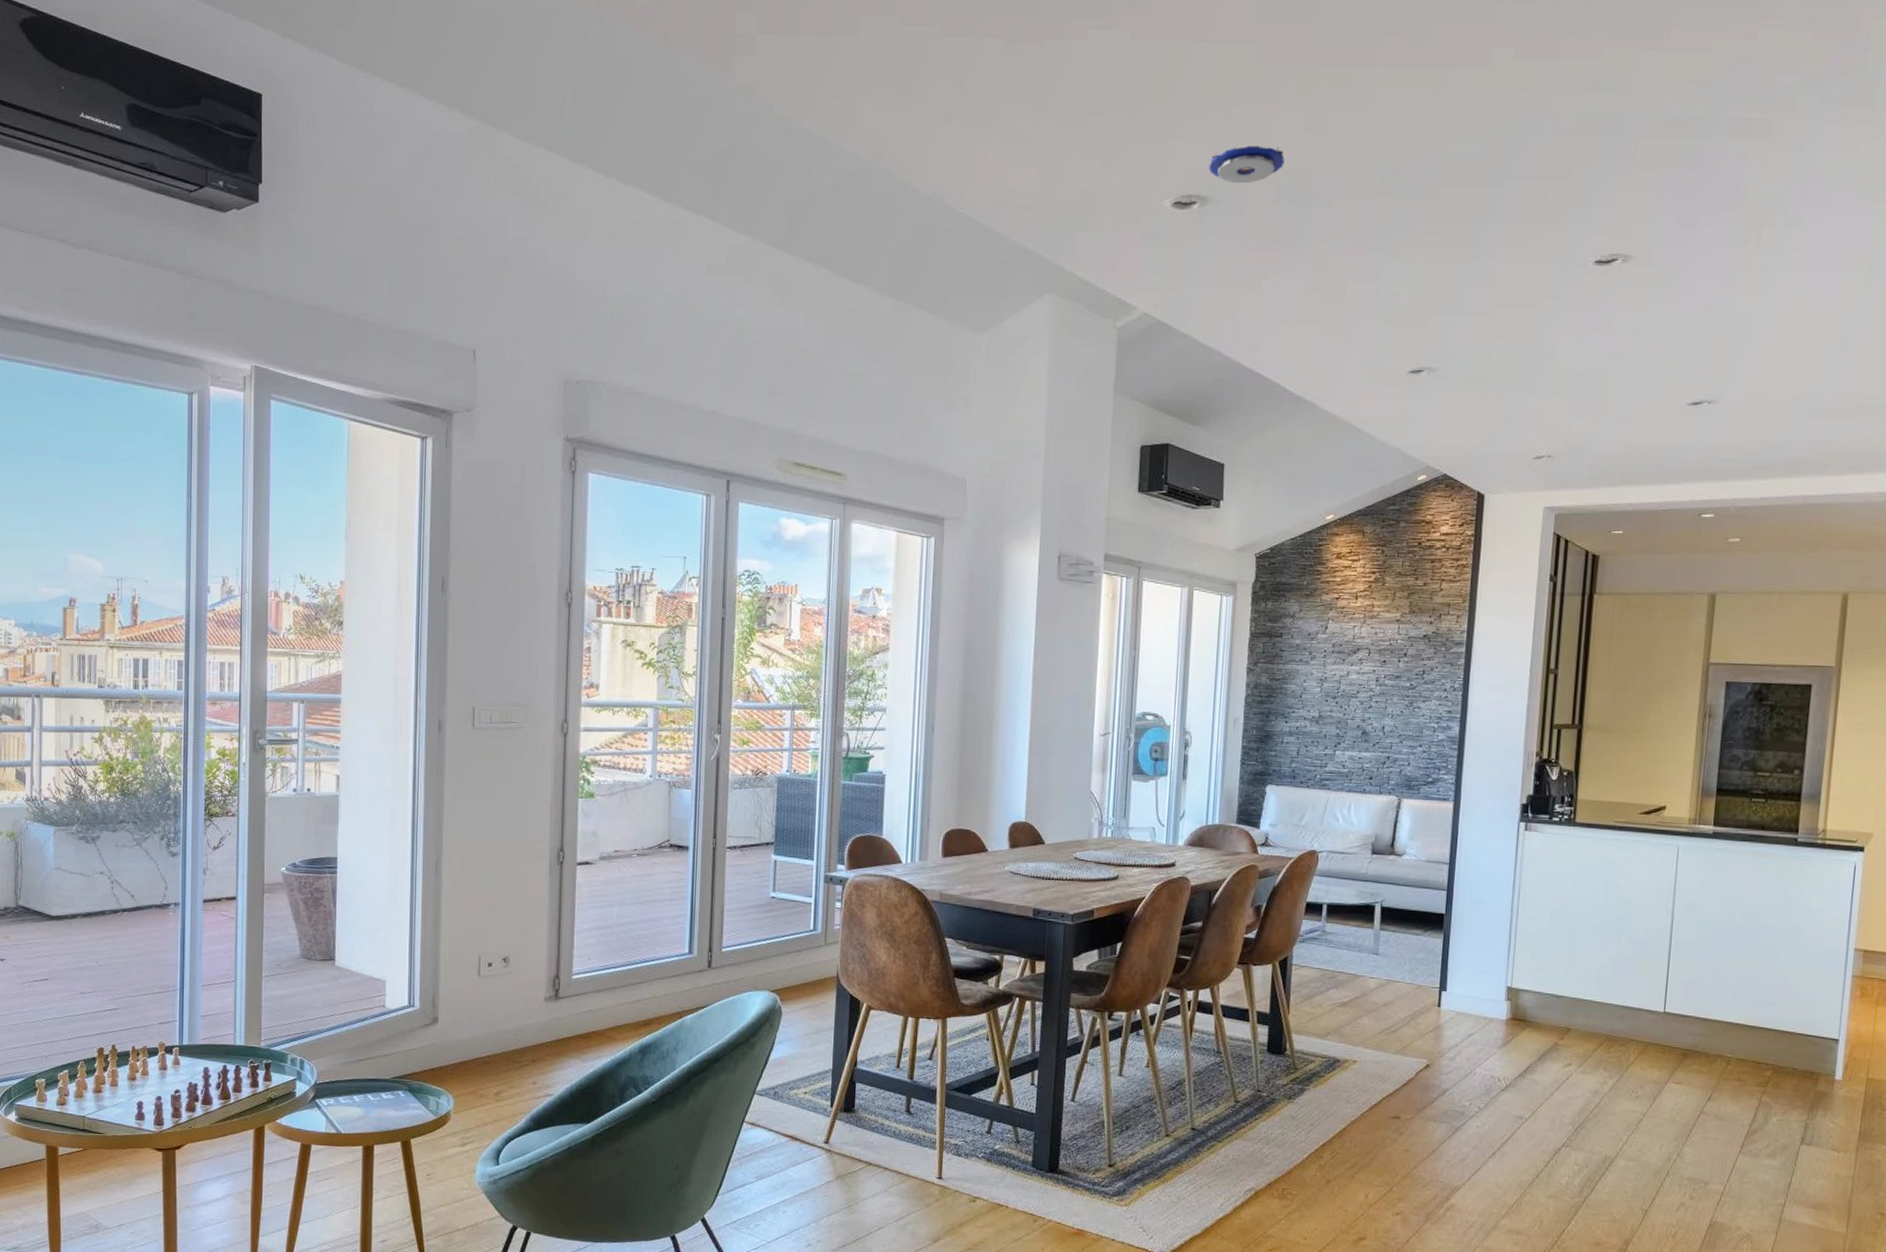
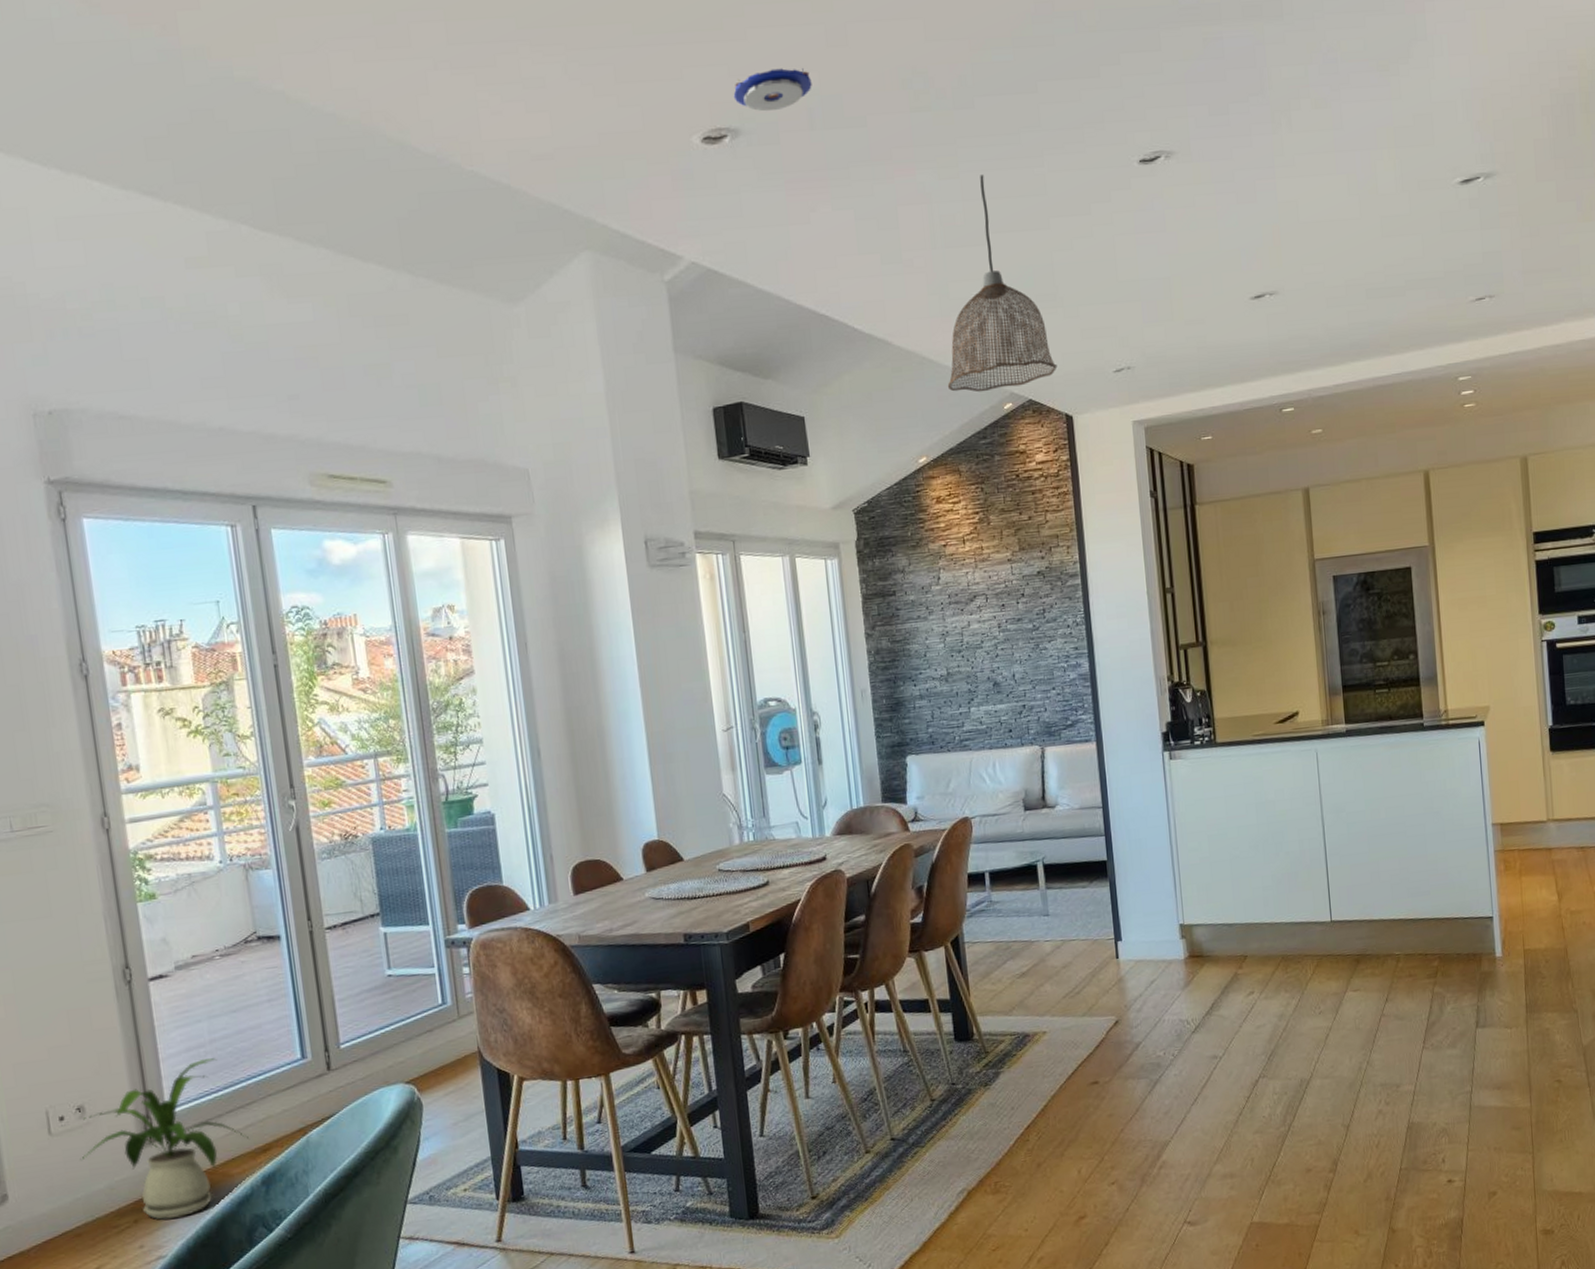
house plant: none [498,937,635,1066] -> present [80,1058,249,1220]
pendant lamp: none [1365,260,1478,462] -> present [947,174,1057,393]

